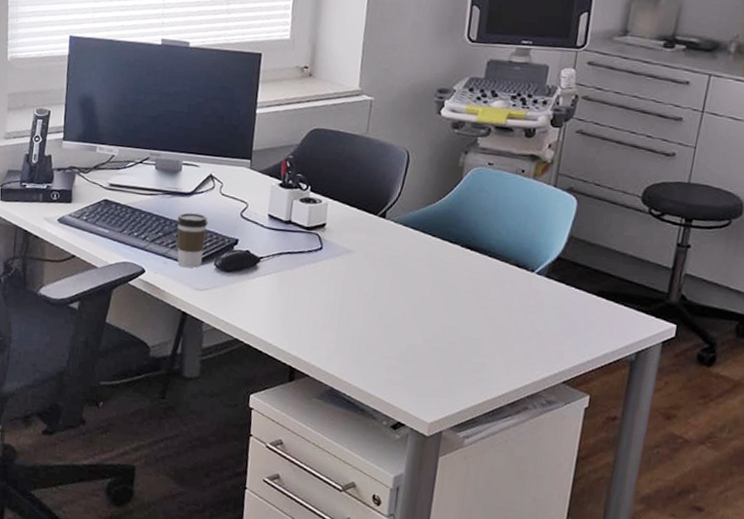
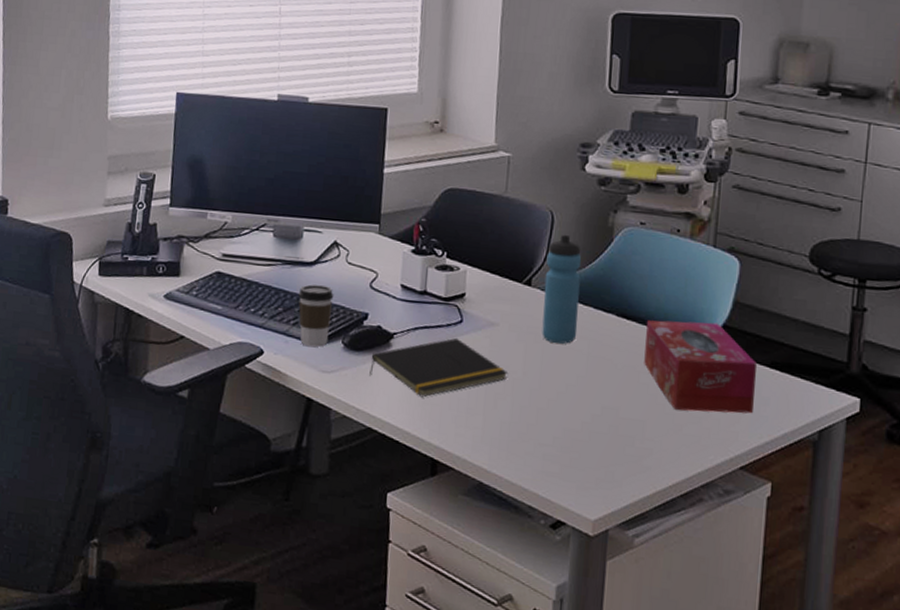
notepad: none [238,262,362,314] -> present [369,337,509,398]
water bottle: none [393,172,433,271] -> present [542,234,582,344]
tissue box: none [483,251,585,336] -> present [644,320,757,414]

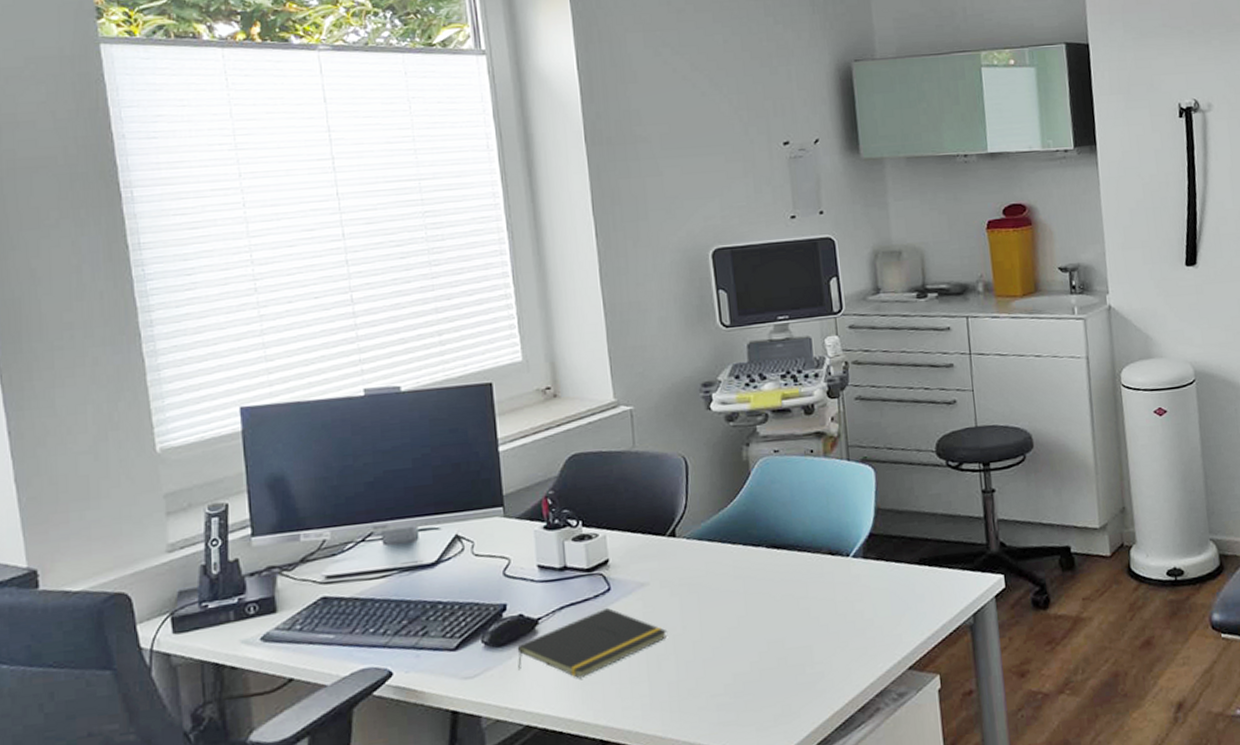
coffee cup: present [298,284,334,347] -> none [423,585,466,655]
water bottle: present [542,234,582,344] -> none [687,477,731,590]
tissue box: present [644,320,757,414] -> none [797,533,911,628]

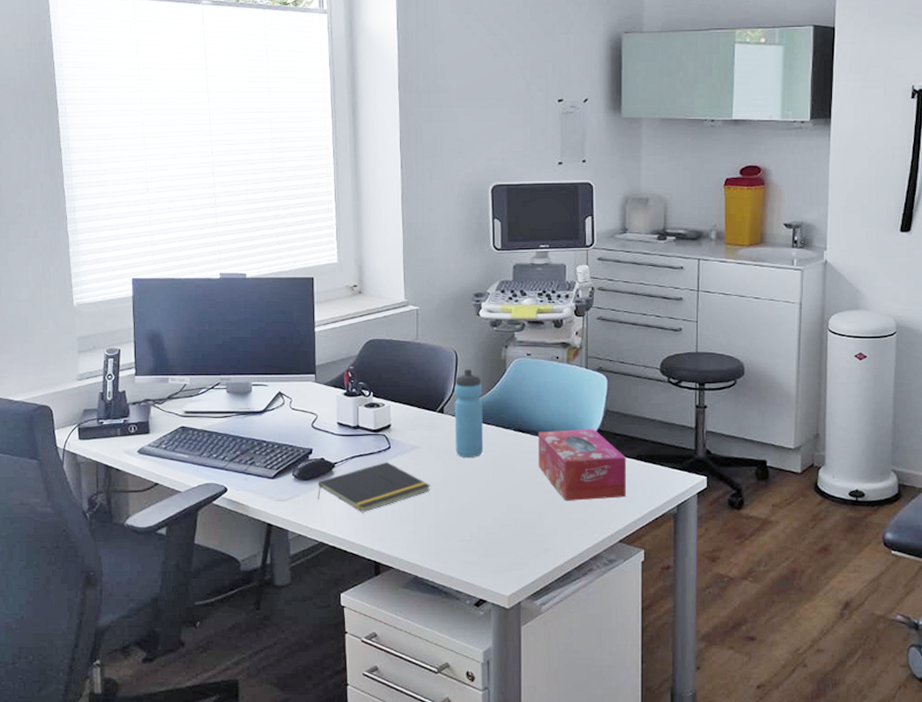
water bottle: none [687,477,731,590] -> present [454,369,484,457]
tissue box: none [797,533,911,628] -> present [538,429,626,502]

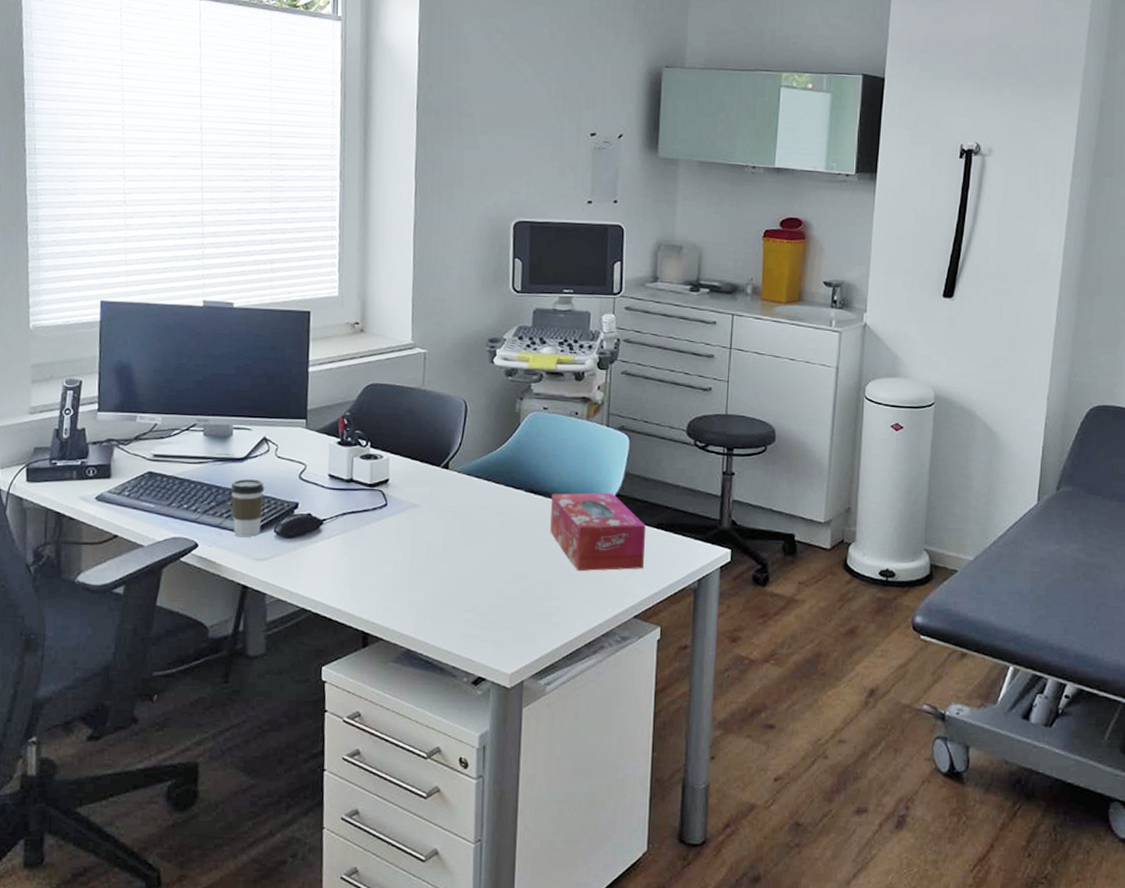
coffee cup: none [252,430,282,480] -> present [230,479,265,537]
notepad: present [318,461,431,513] -> none [301,520,431,577]
water bottle: present [454,369,484,457] -> none [459,421,493,519]

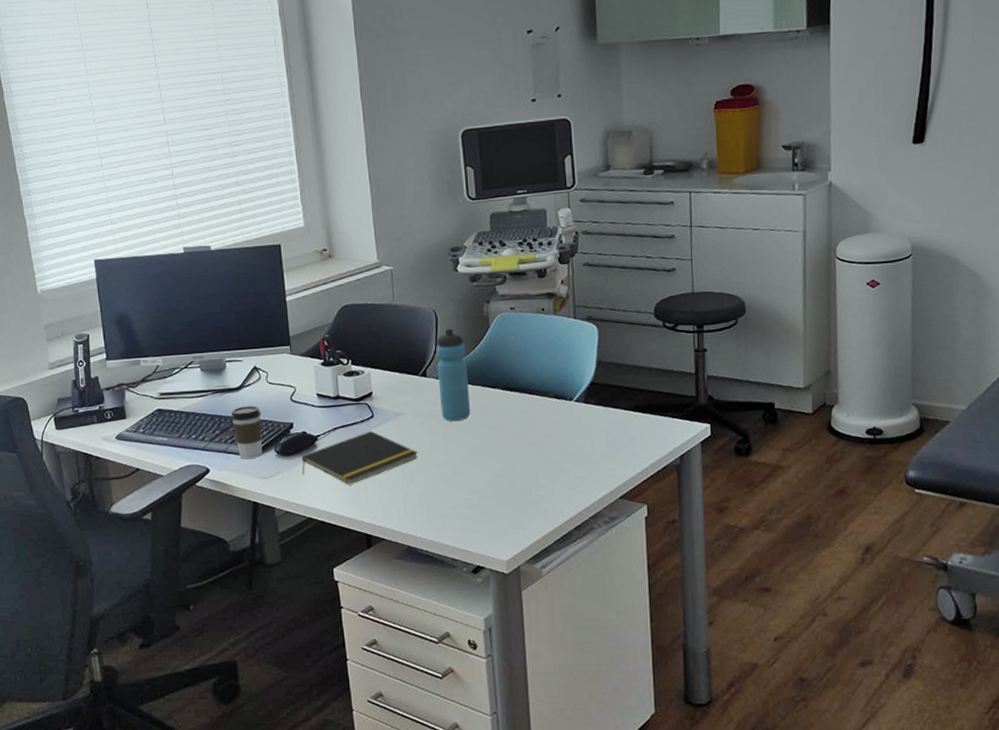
notepad: none [301,520,431,577] -> present [301,430,419,485]
water bottle: none [459,421,493,519] -> present [436,328,471,421]
tissue box: present [550,492,645,572] -> none [528,382,624,460]

